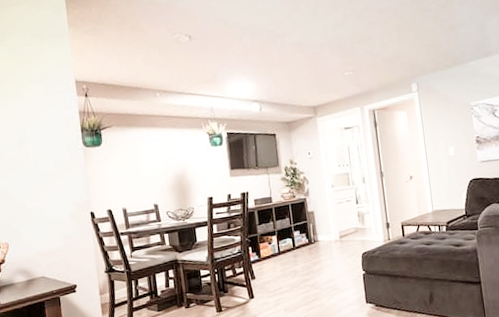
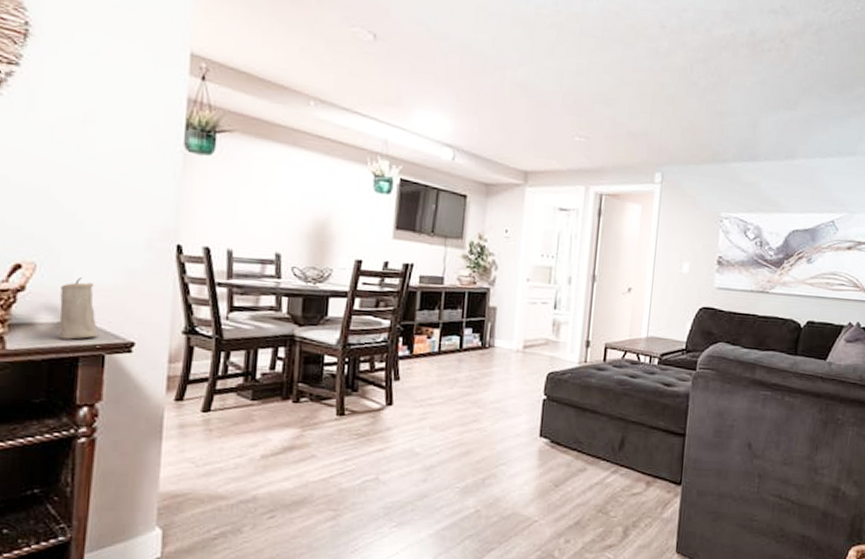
candle: none [25,247,54,291] -> present [58,277,99,340]

